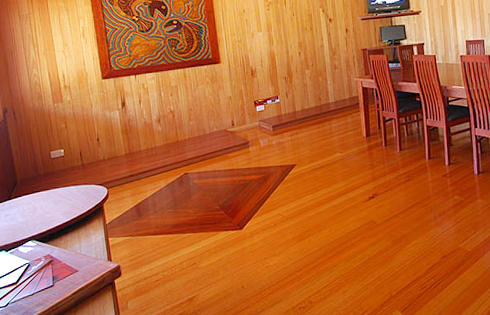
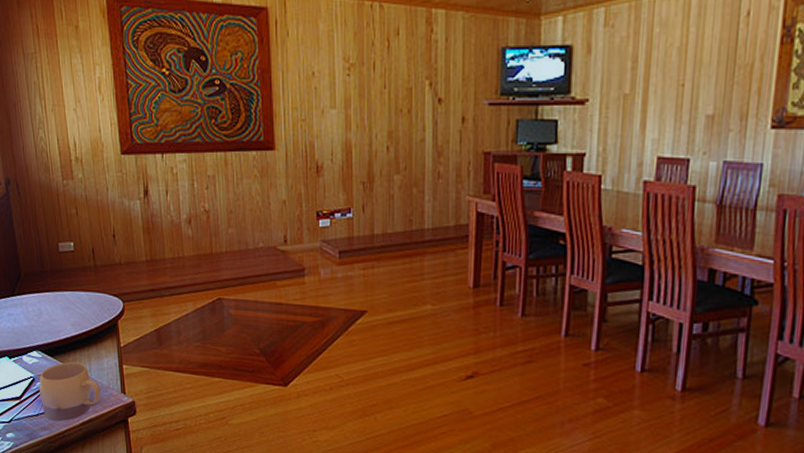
mug: none [34,243,90,297] -> present [39,361,101,422]

